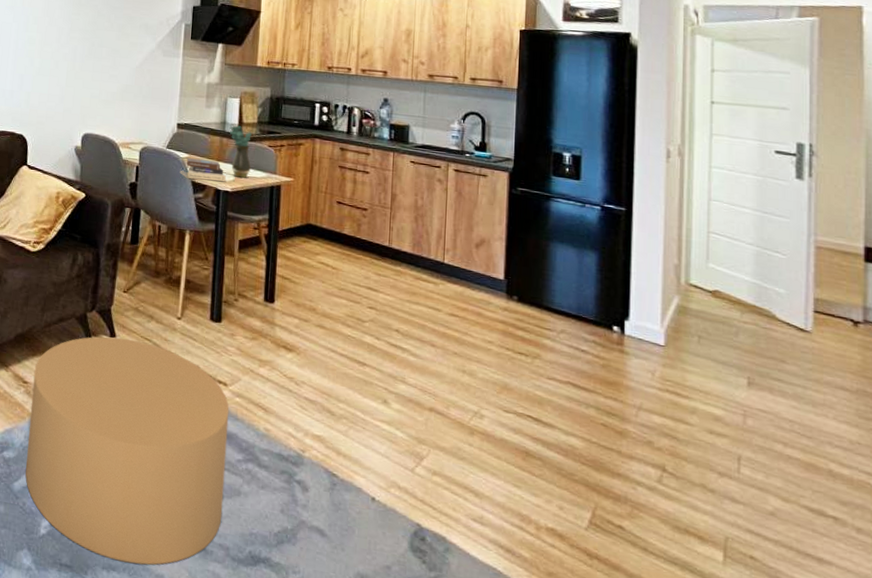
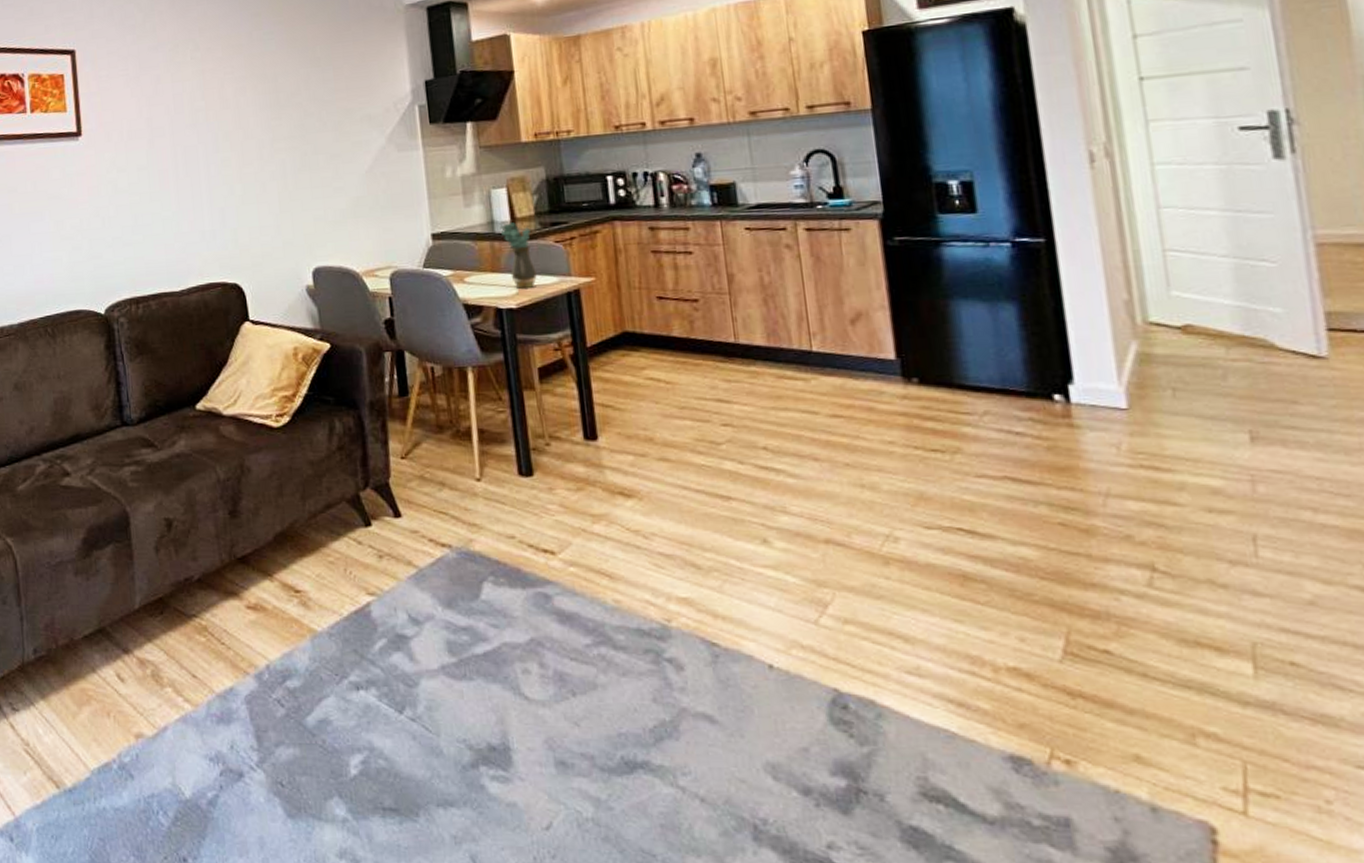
pouf: present [25,336,230,565] -> none [305,516,579,795]
books: present [179,158,226,182] -> none [445,273,507,301]

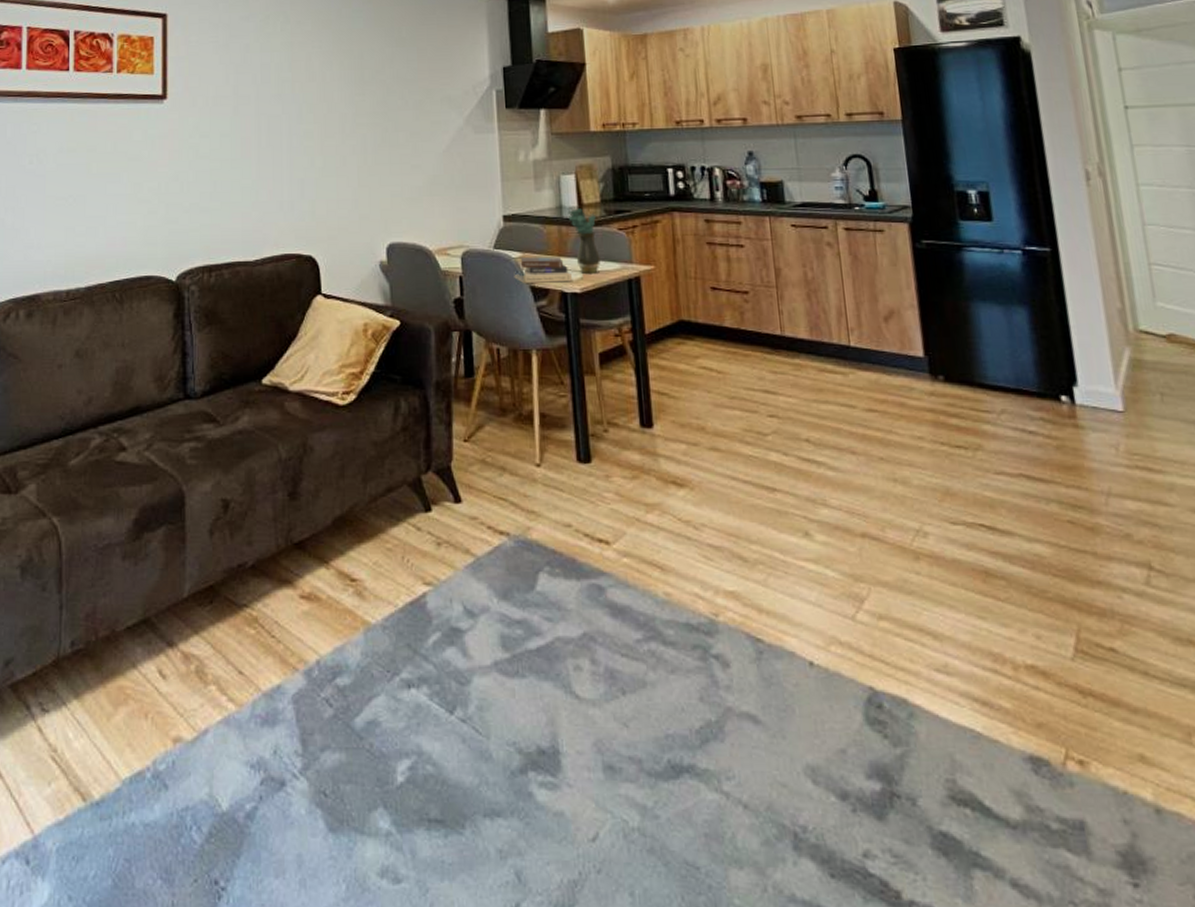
books: none [445,273,507,301] -> present [514,257,572,283]

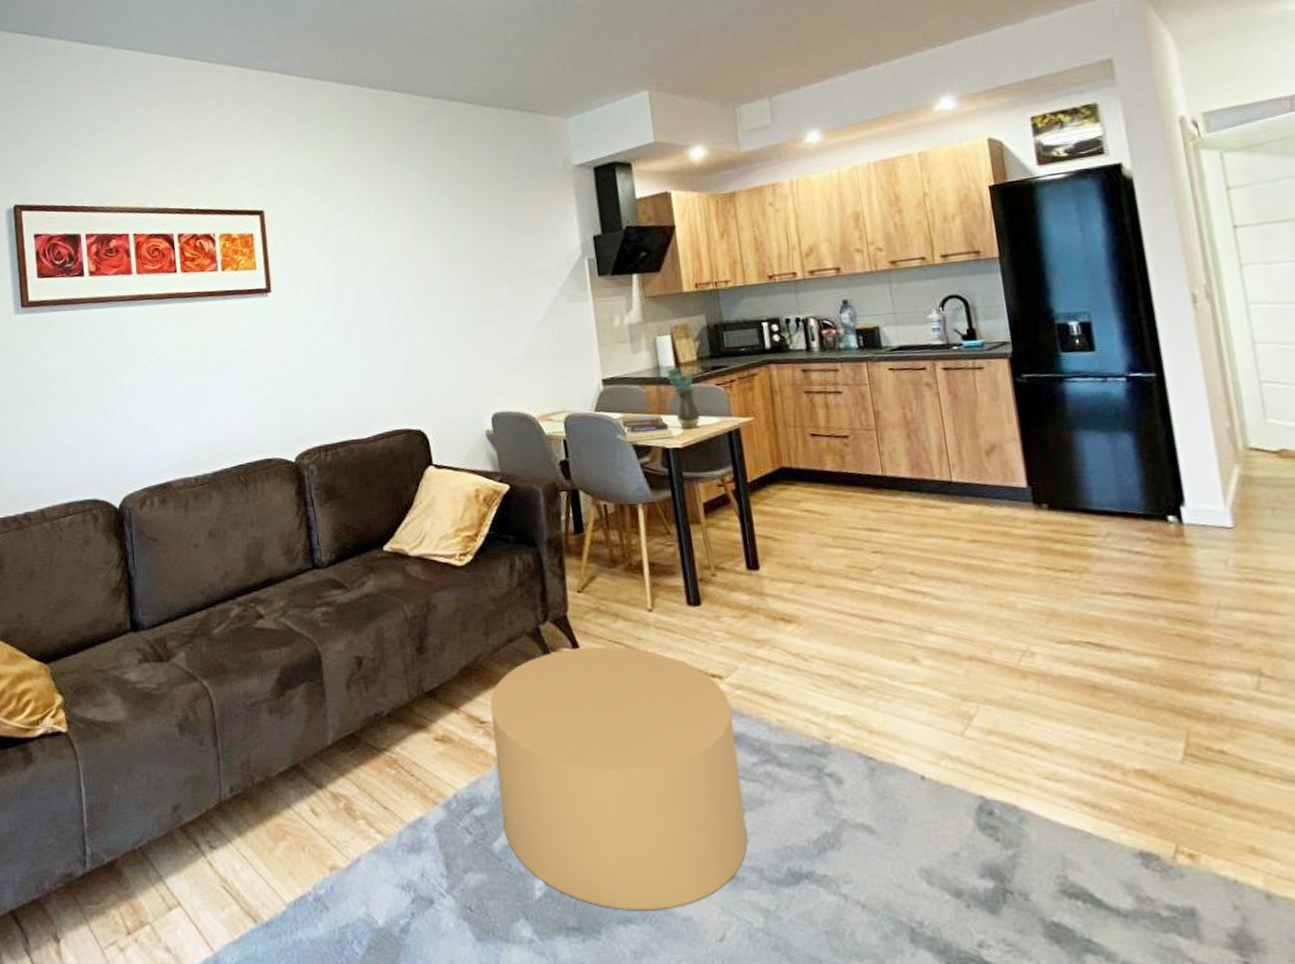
pouf: none [363,502,628,803] -> present [490,646,748,911]

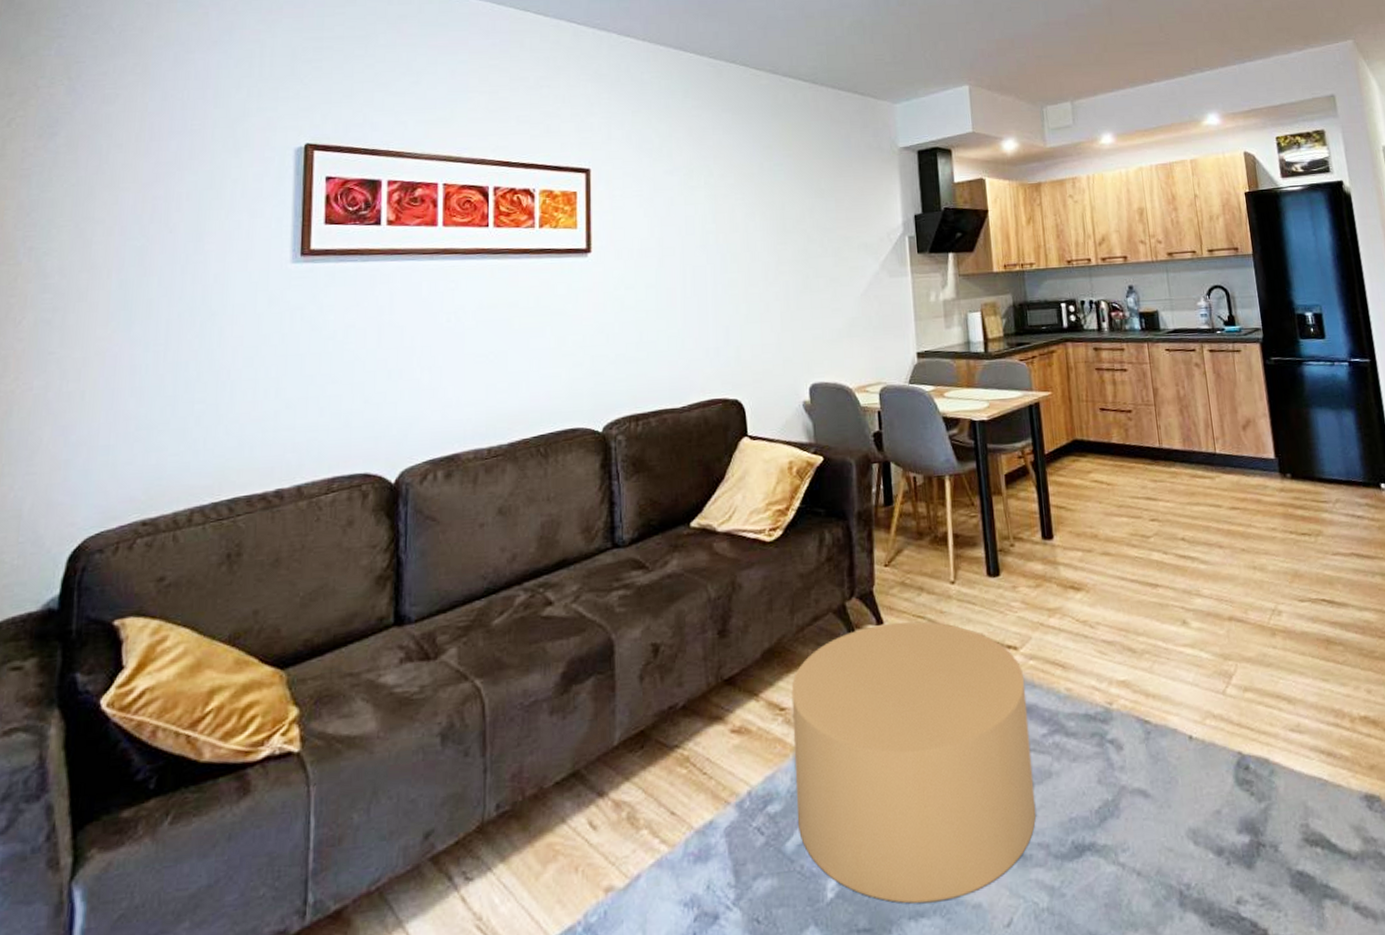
books: present [616,415,673,442] -> none [927,388,980,414]
vase: present [665,365,700,430] -> none [974,341,1005,403]

